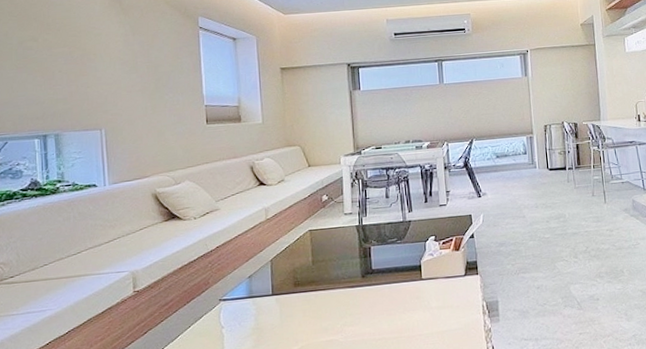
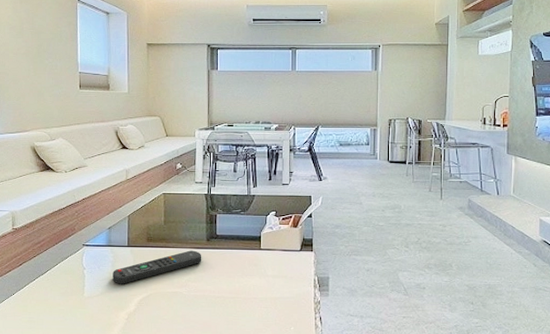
remote control: none [256,290,358,340] -> present [113,250,202,284]

